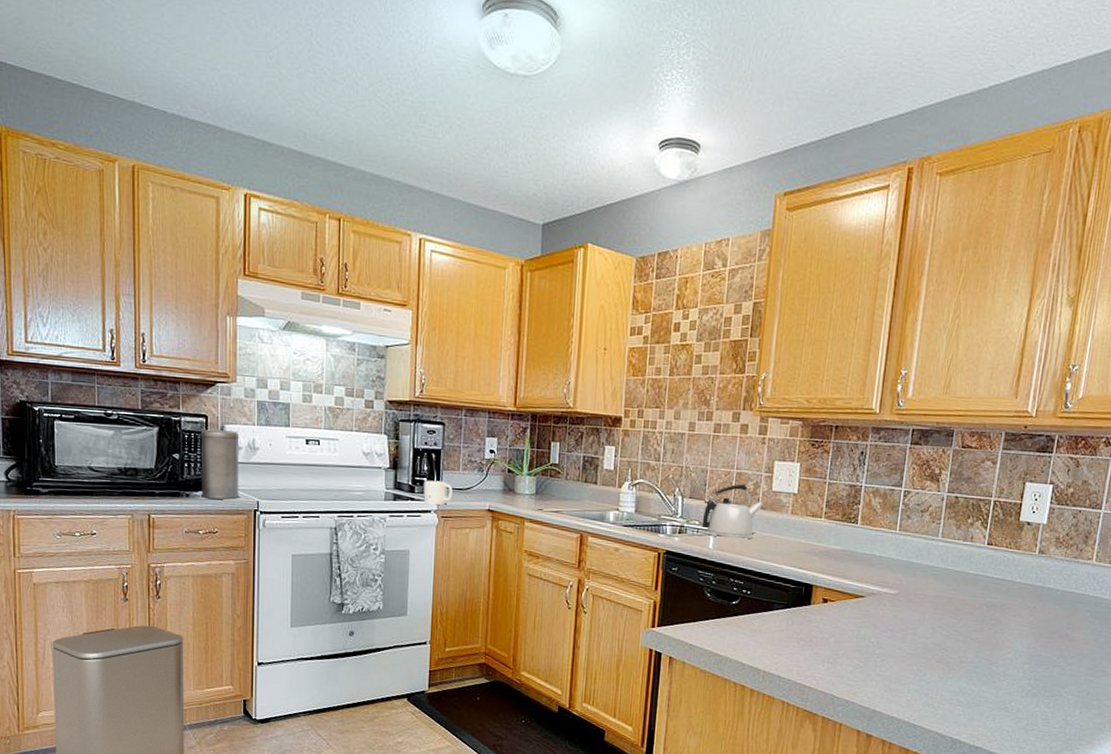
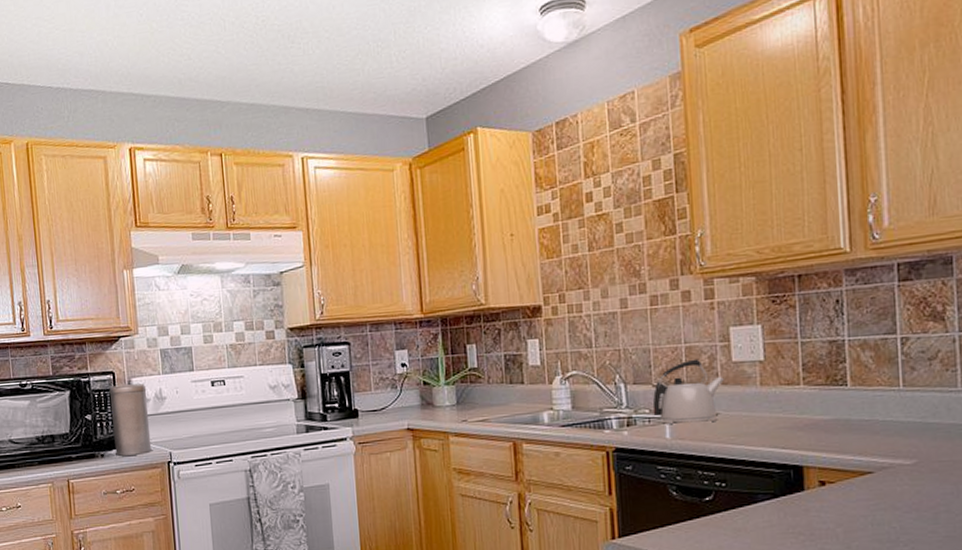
mug: present [423,480,453,506] -> none [335,404,367,432]

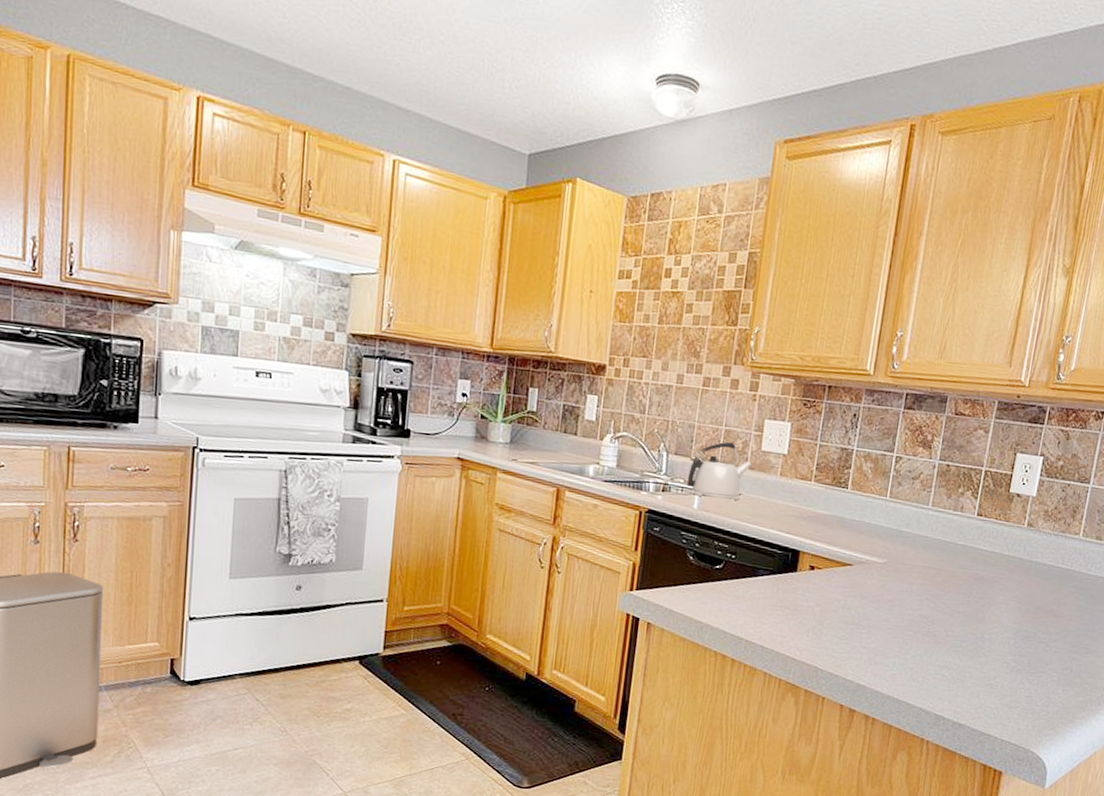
canister: present [109,383,152,457] -> none [130,354,180,435]

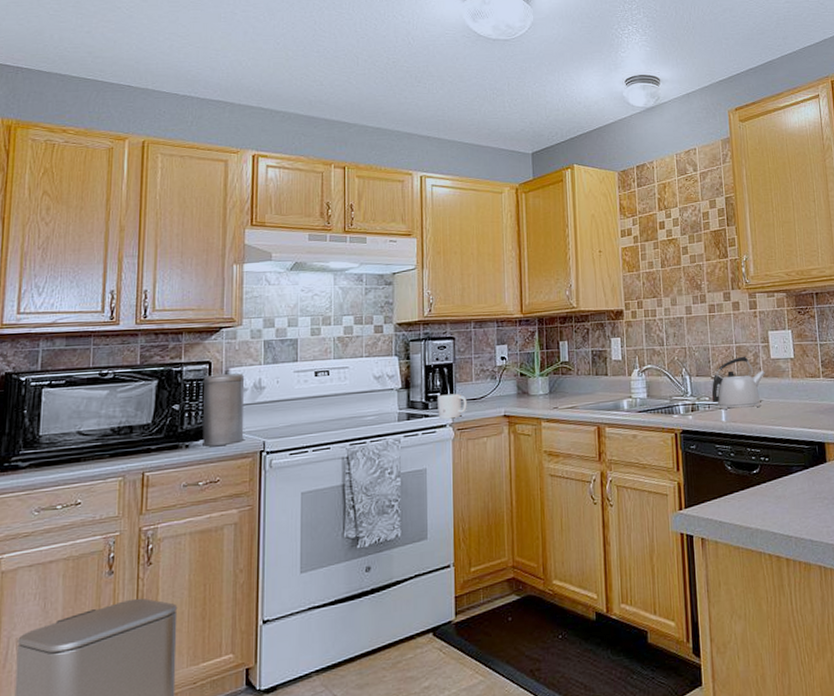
canister: none [130,354,180,435] -> present [201,373,245,447]
mug: none [386,422,419,451] -> present [437,393,467,420]

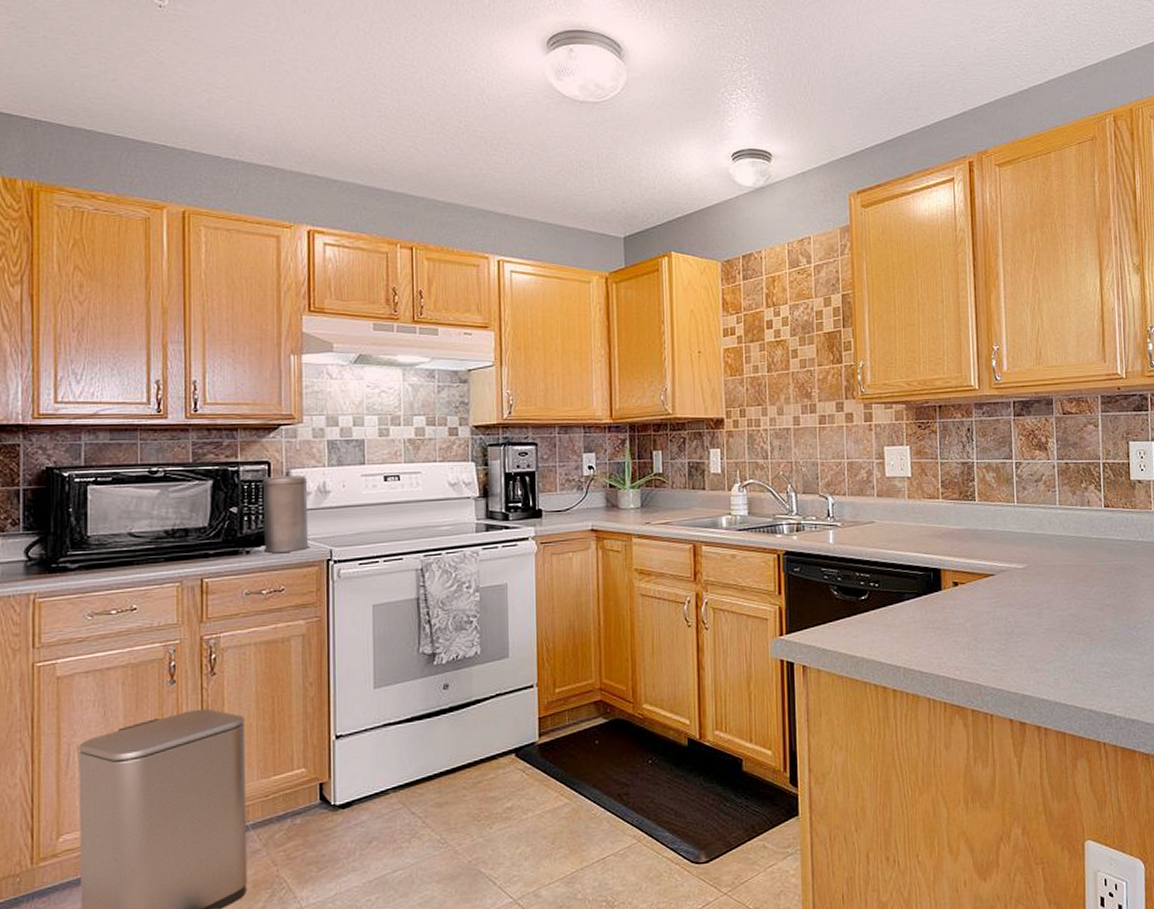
mug: present [437,393,467,420] -> none [519,504,551,532]
kettle: present [711,356,765,409] -> none [819,473,879,530]

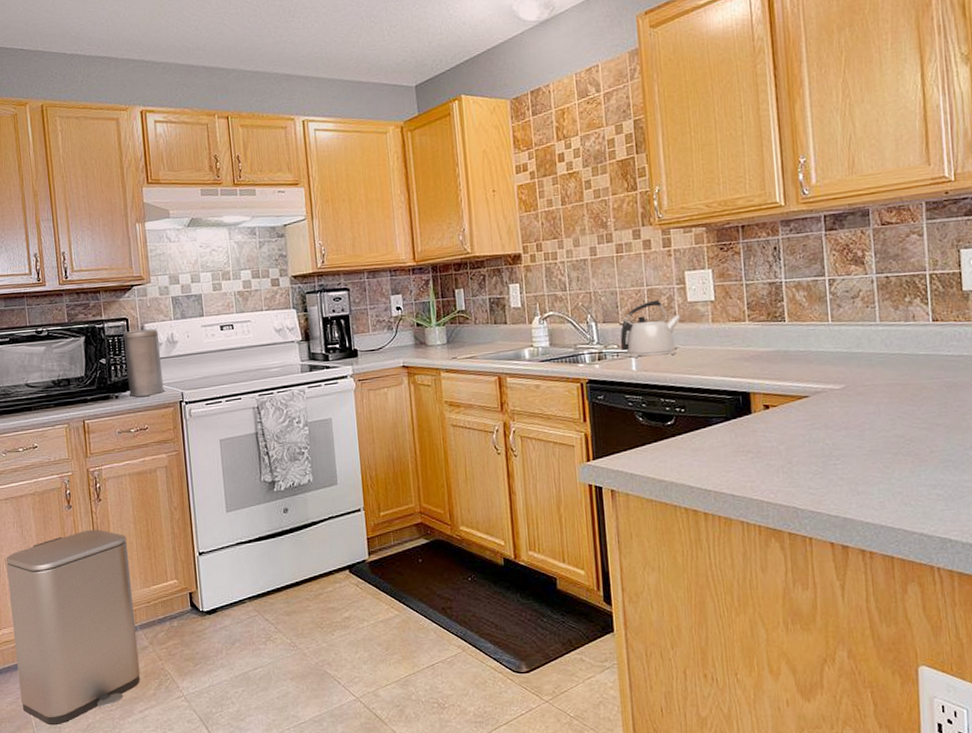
kettle: none [819,473,879,530] -> present [620,299,681,358]

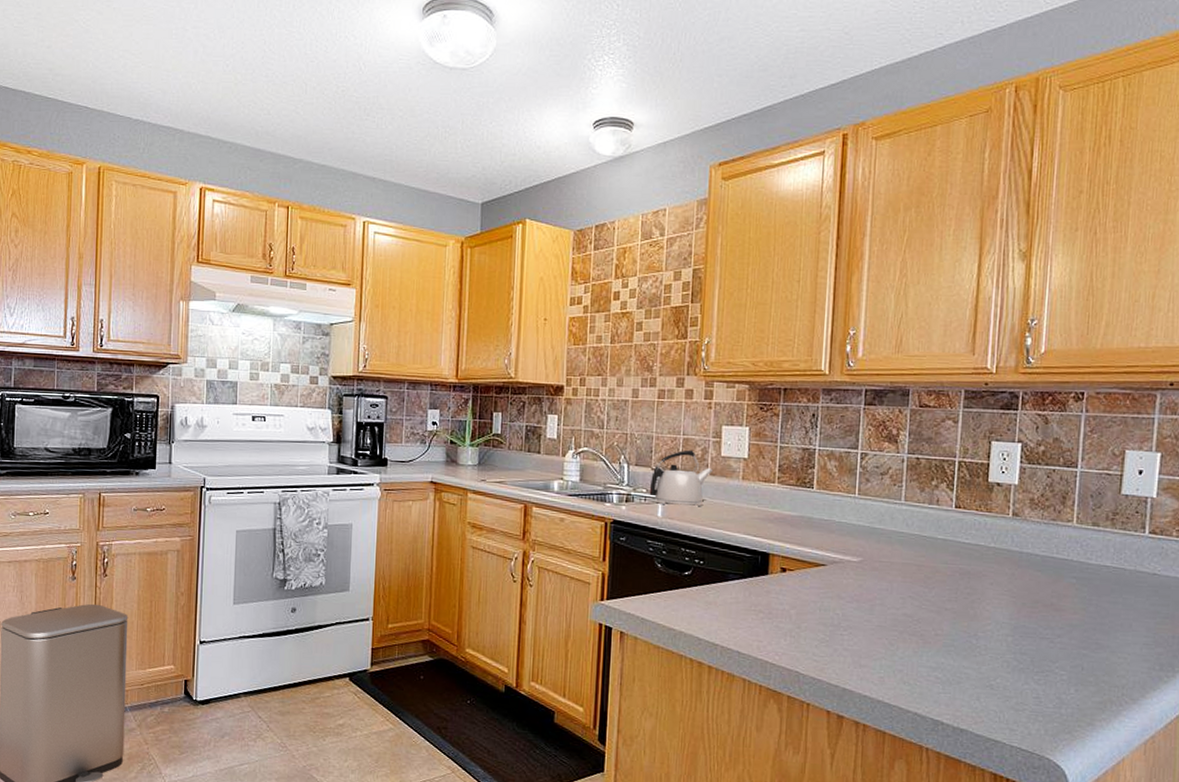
canister: present [122,329,165,398] -> none [149,409,189,478]

